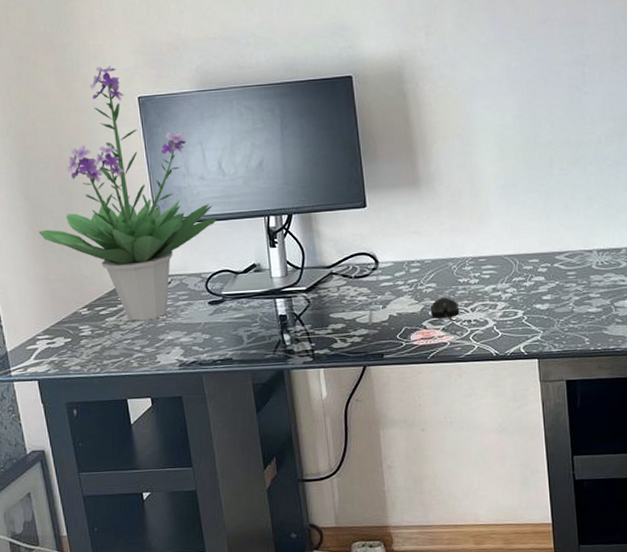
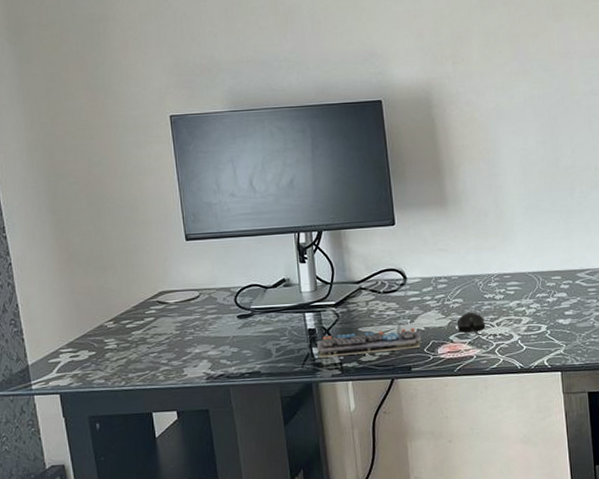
potted plant: present [38,65,217,321] -> none [64,85,247,334]
computer keyboard: none [287,313,394,345] -> present [316,327,422,358]

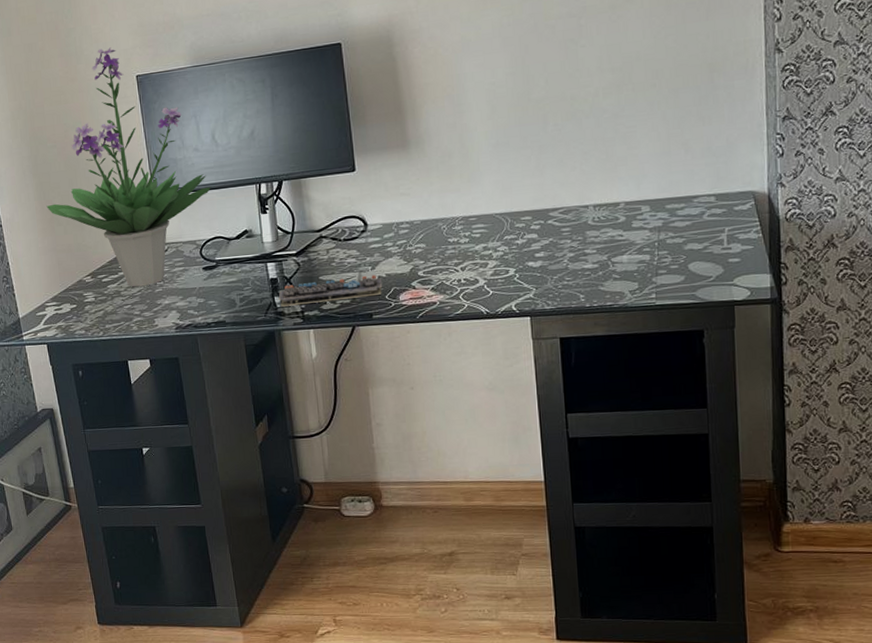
potted plant: none [64,85,247,334] -> present [46,47,211,287]
computer mouse: present [456,312,500,337] -> none [419,257,464,282]

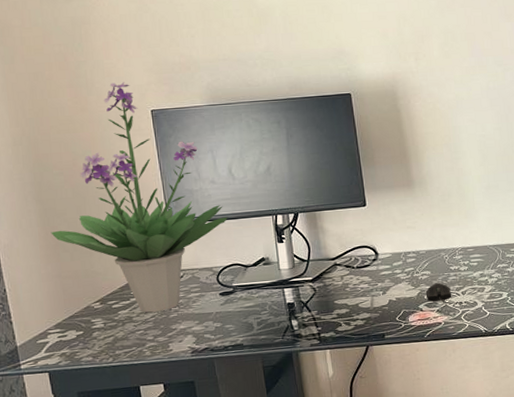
computer keyboard: present [278,274,383,307] -> none [295,298,394,329]
computer mouse: none [419,257,464,282] -> present [425,282,465,305]

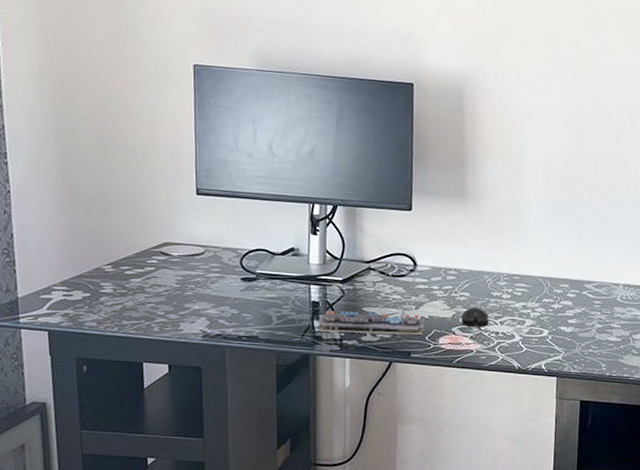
potted plant: present [51,82,228,313] -> none [68,26,261,287]
computer keyboard: none [295,298,394,329] -> present [317,310,425,335]

